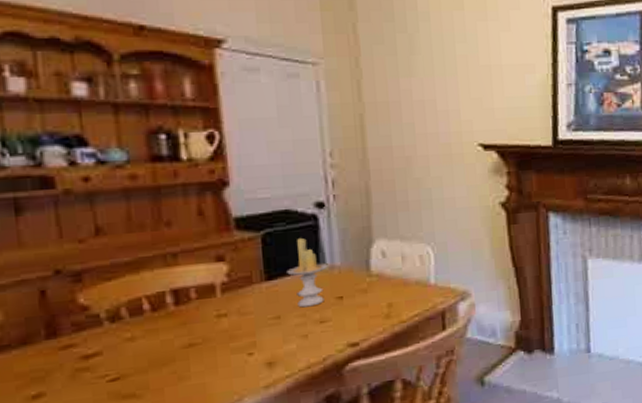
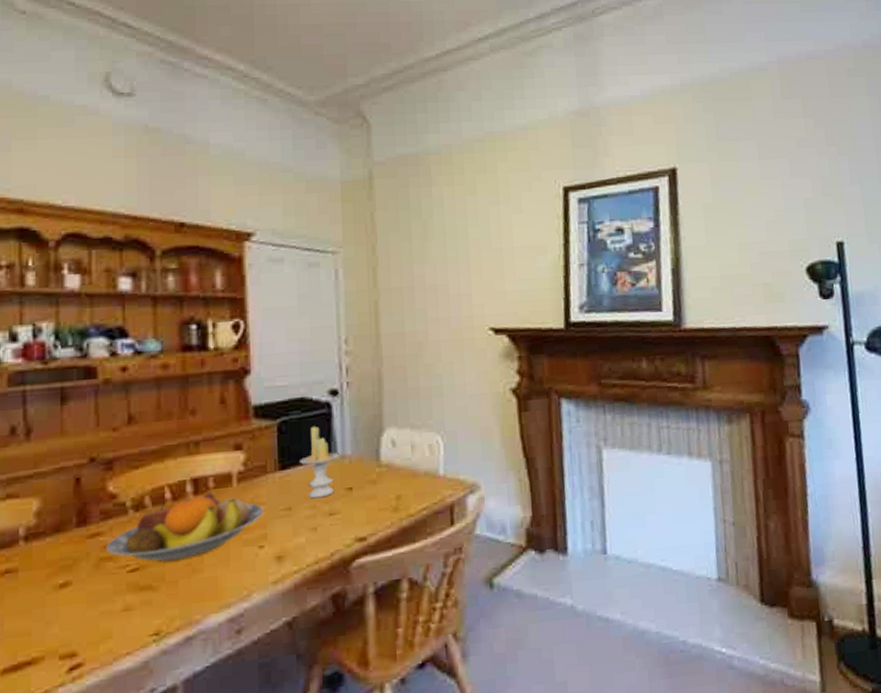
fruit bowl: none [81,303,251,371] -> present [106,492,264,562]

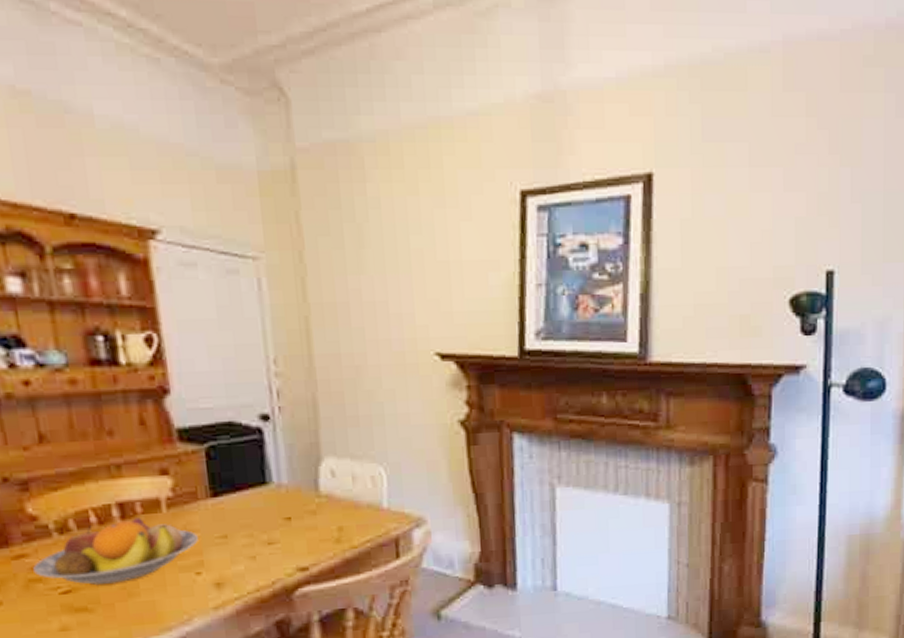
candle: present [299,425,339,499] -> none [232,452,275,528]

